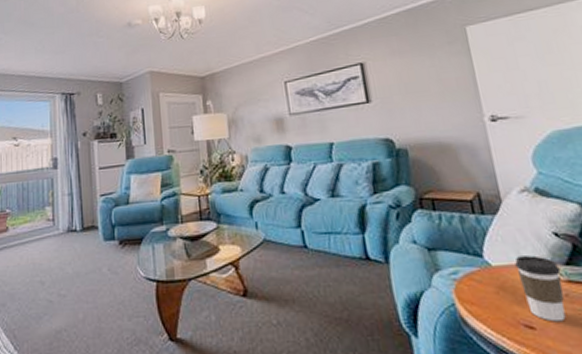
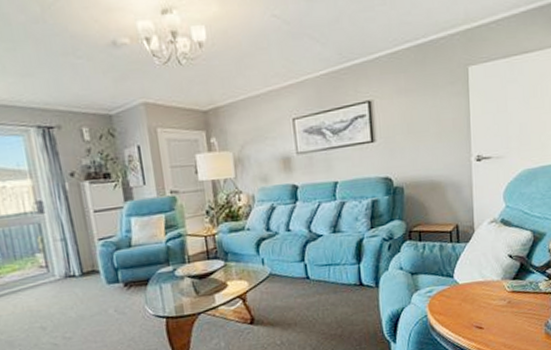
coffee cup: present [515,255,566,322] -> none [477,273,509,322]

